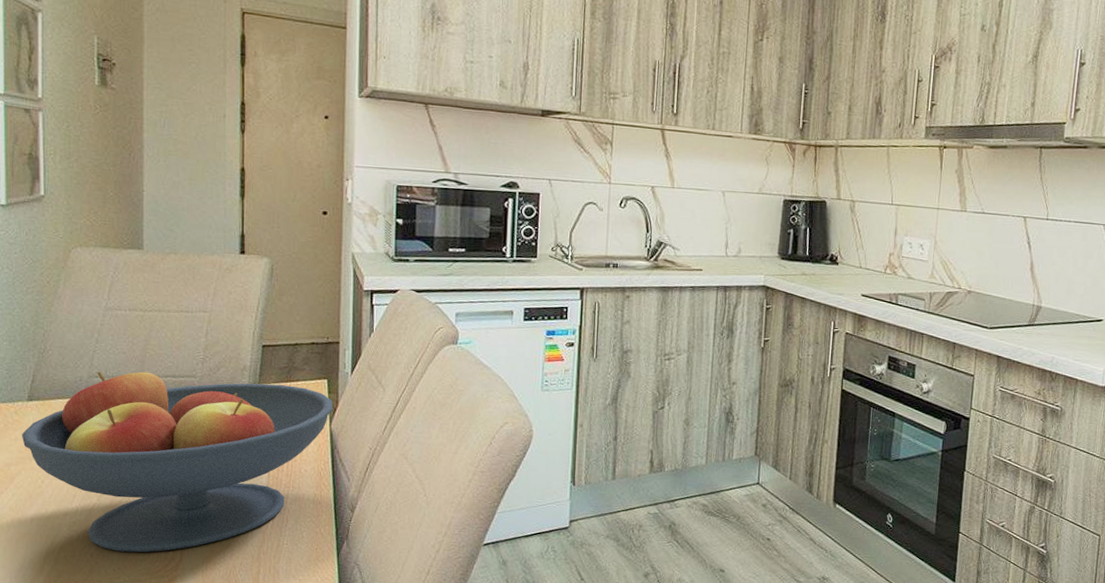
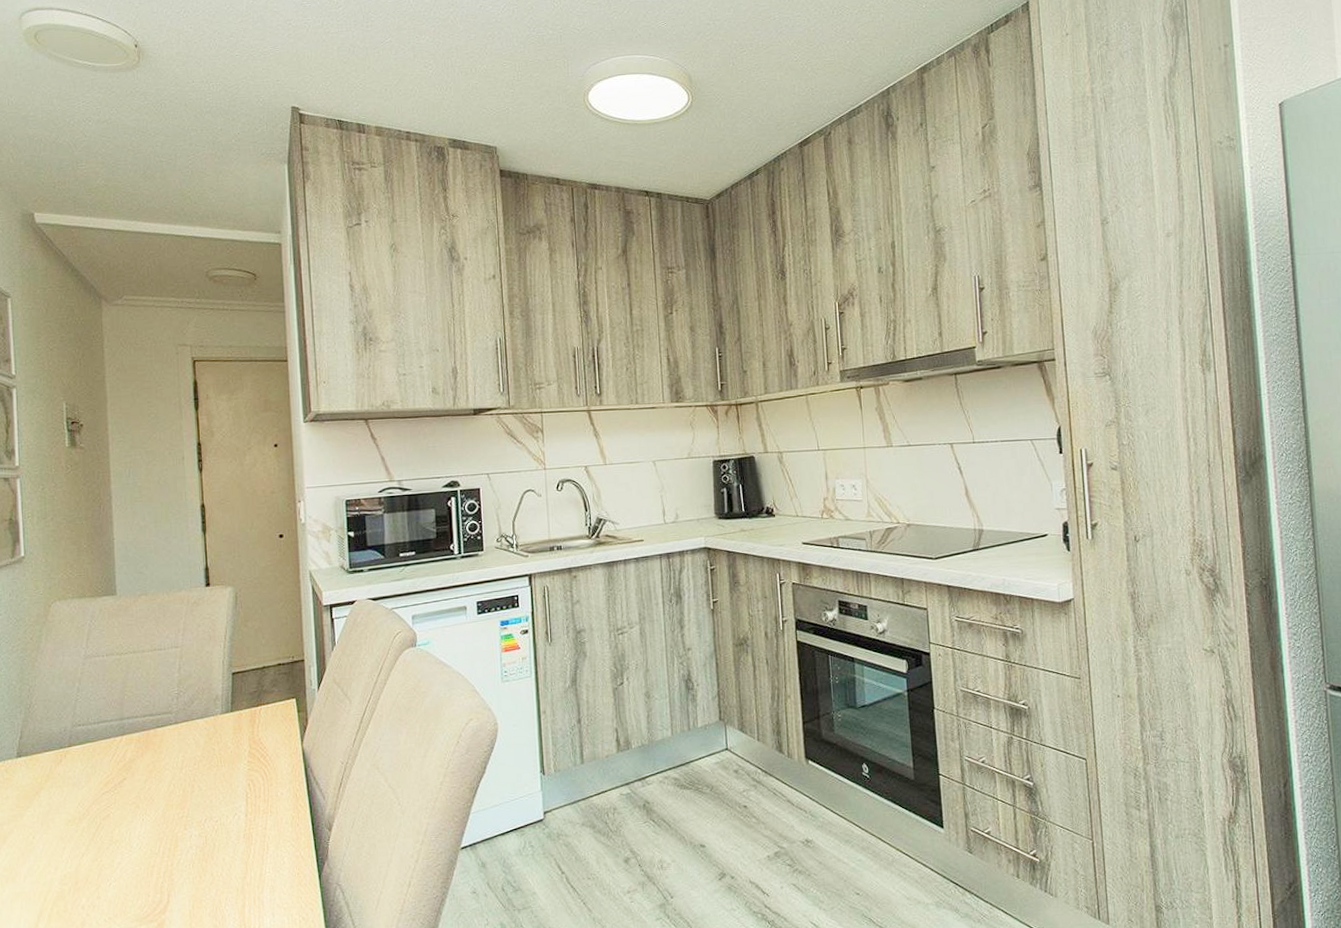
fruit bowl: present [21,371,333,553] -> none [12,709,304,900]

